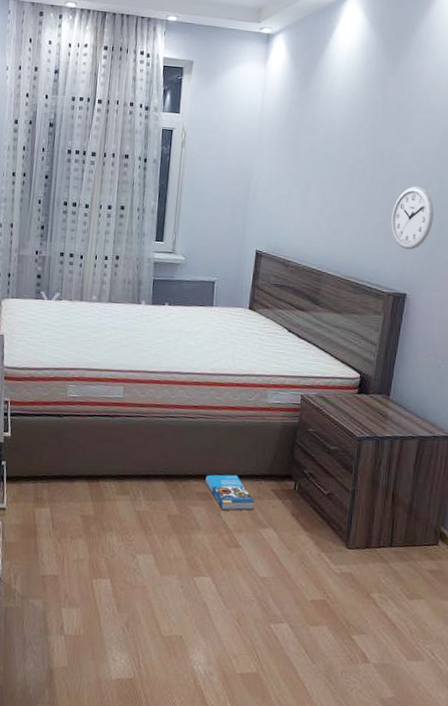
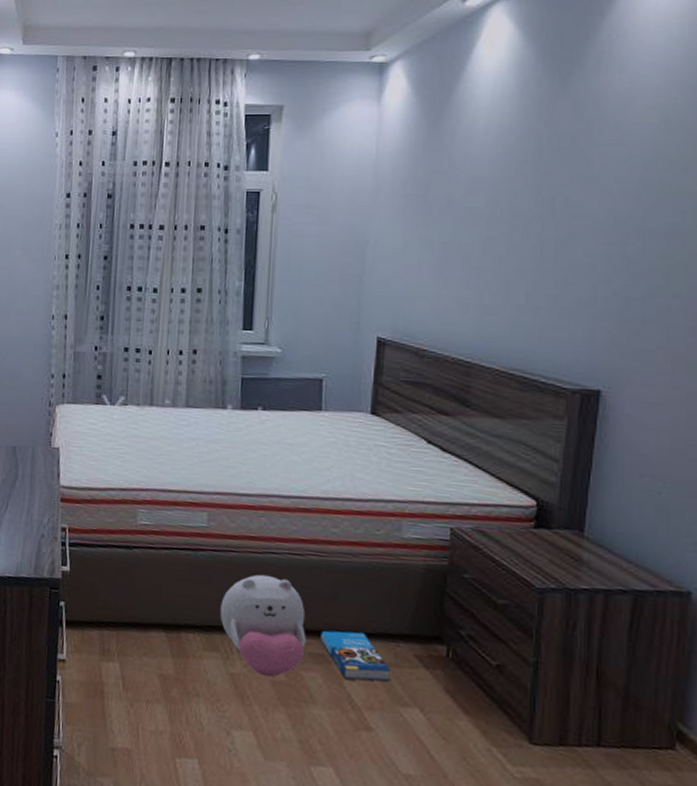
plush toy: none [130,433,195,512] -> present [220,574,306,678]
wall clock: present [391,185,434,250] -> none [572,243,636,331]

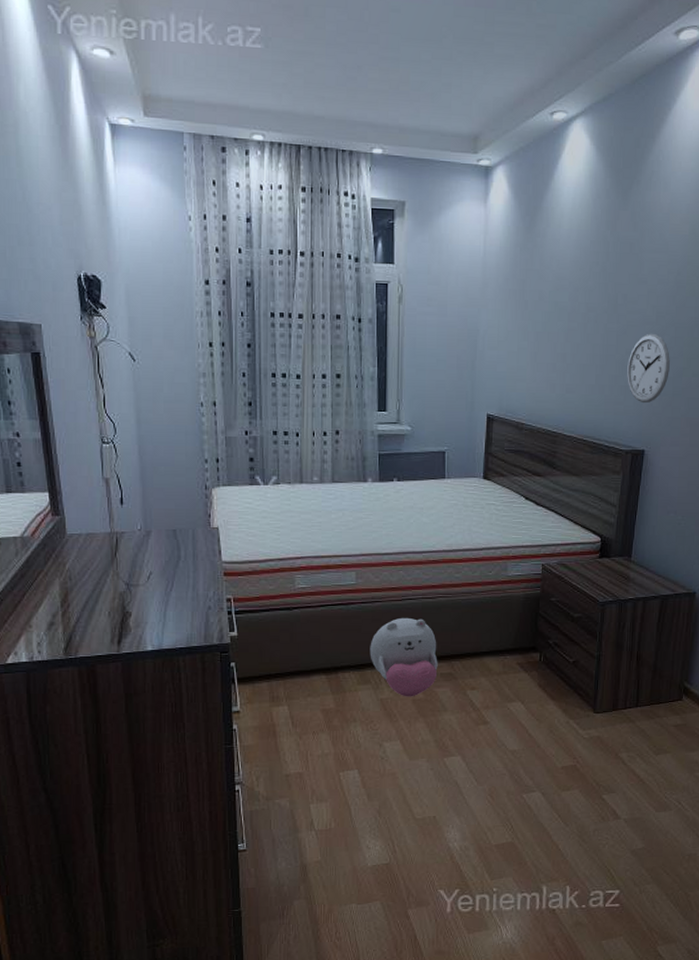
book: present [321,630,390,682] -> none [449,652,500,689]
wall clock: none [572,243,636,331] -> present [627,333,670,404]

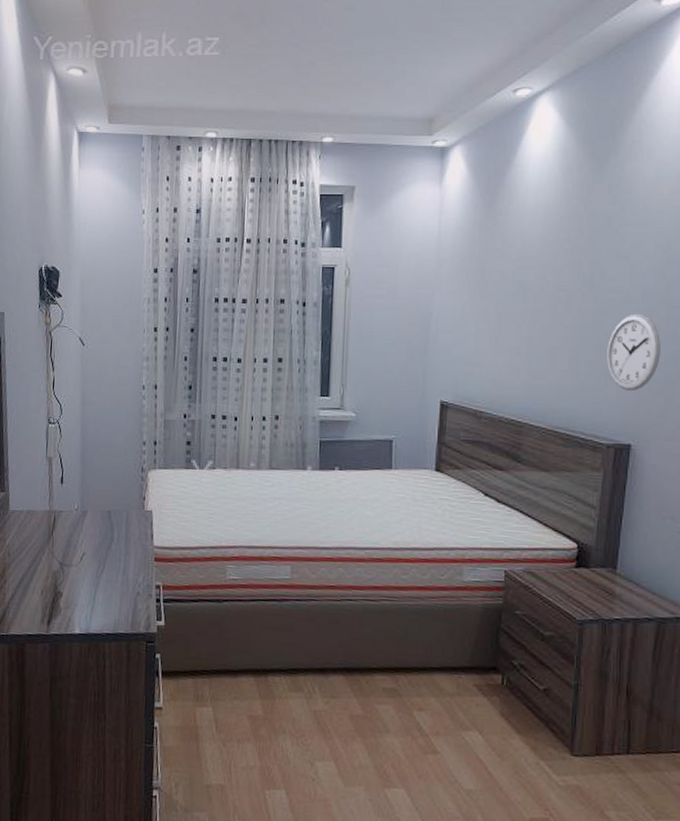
plush toy: present [370,617,438,697] -> none [303,619,380,712]

